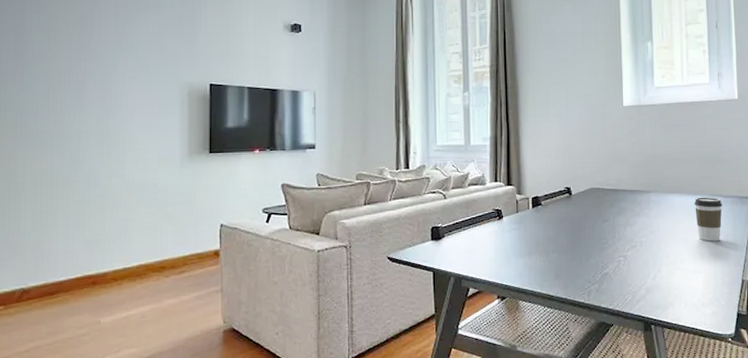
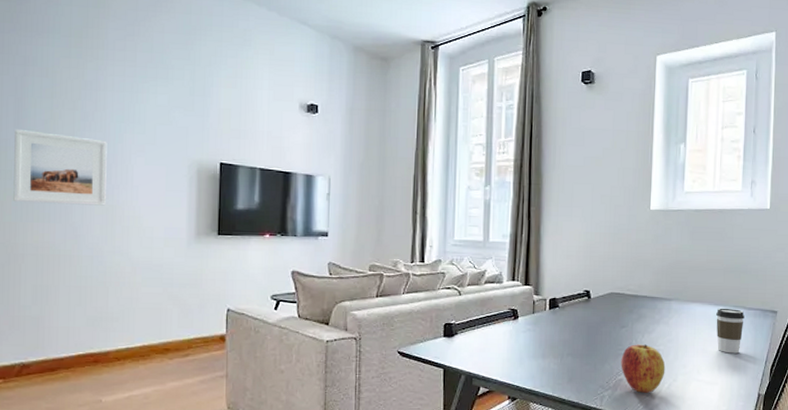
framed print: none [13,63,102,132] -> present [13,130,107,206]
apple: none [605,237,650,285] -> present [621,344,666,393]

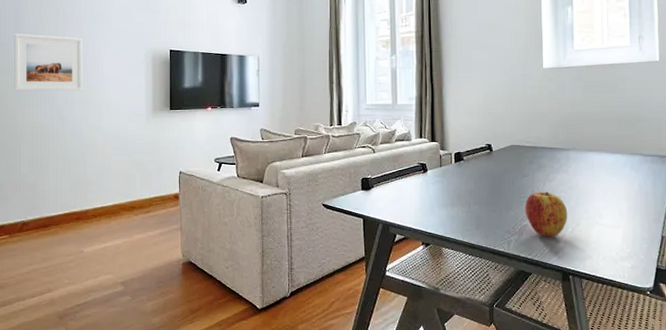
coffee cup: present [716,308,745,354] -> none [614,155,642,198]

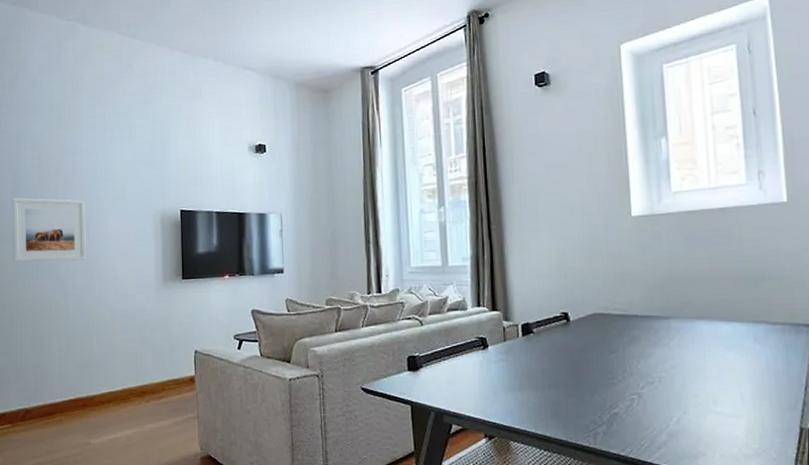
apple: present [525,192,568,237] -> none [614,371,672,428]

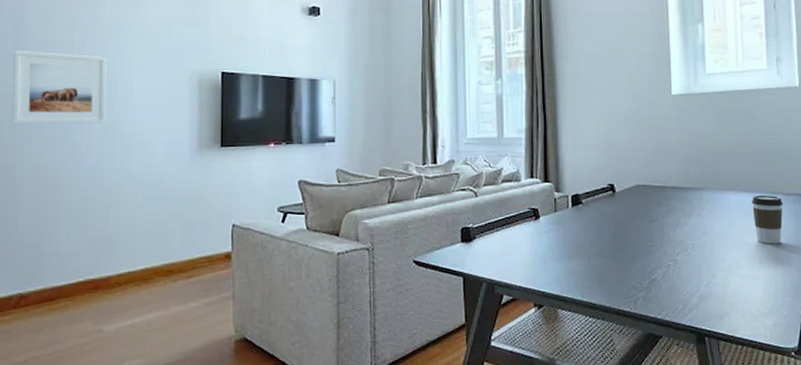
coffee cup: none [730,324,769,379] -> present [752,194,783,244]

